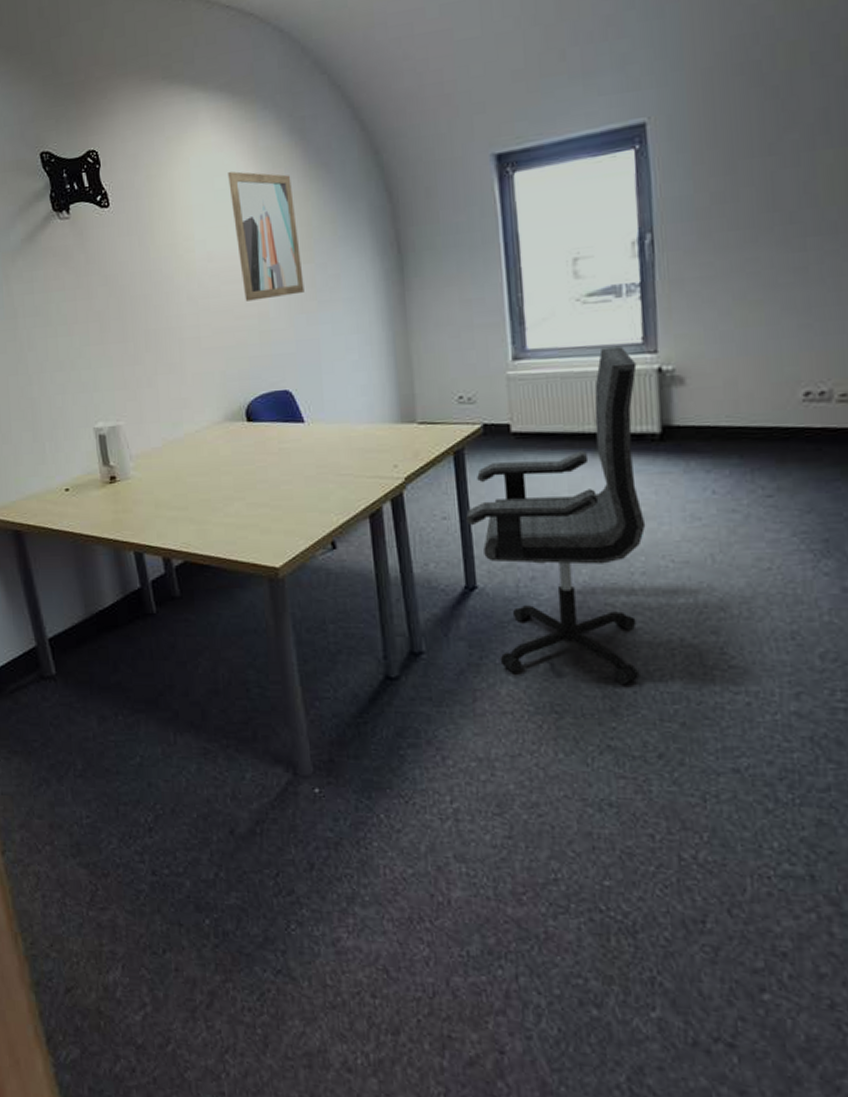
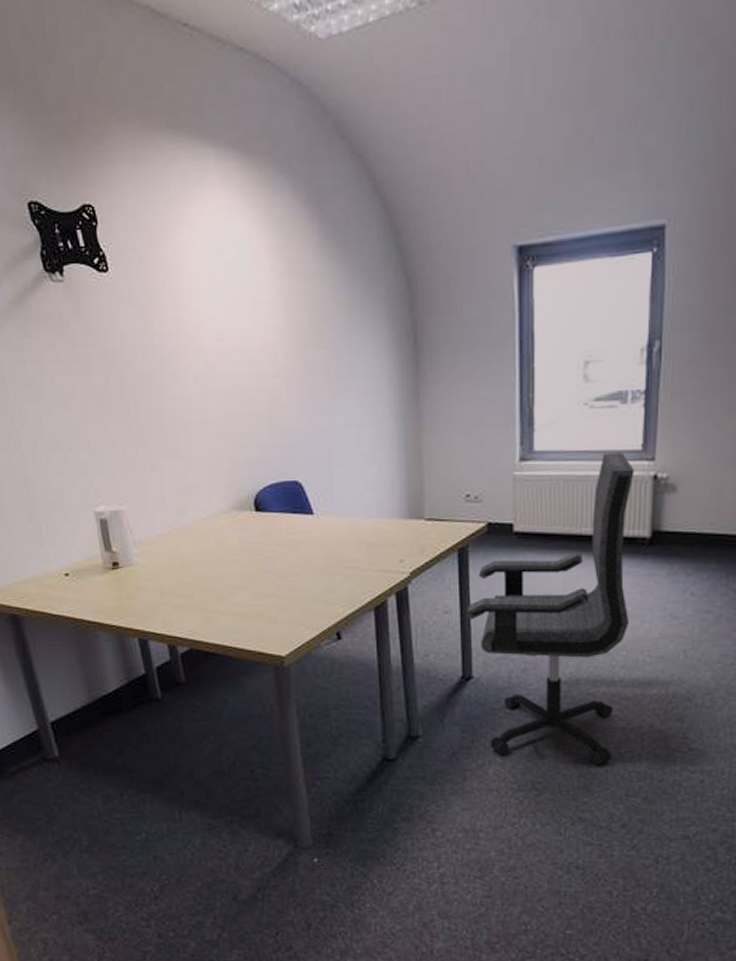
wall art: present [228,171,304,301] -> none [239,242,317,386]

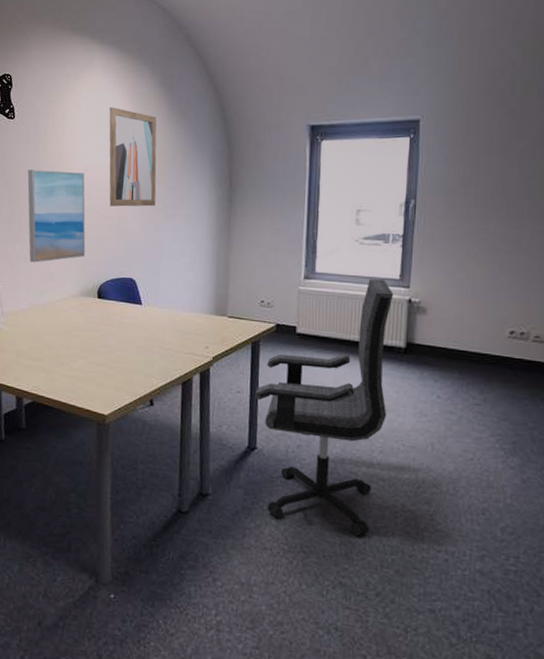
wall art: none [138,341,231,472] -> present [27,169,86,263]
wall art: none [239,242,317,386] -> present [109,107,157,207]

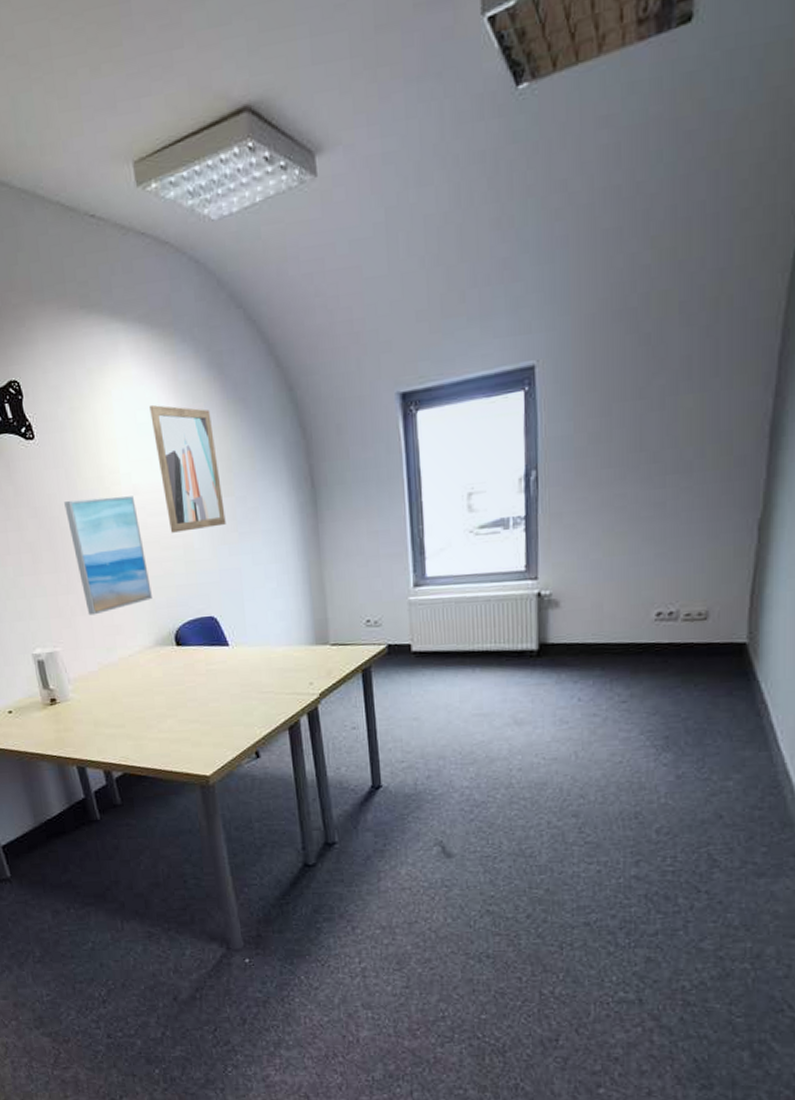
office chair: present [254,279,394,536] -> none [372,574,523,861]

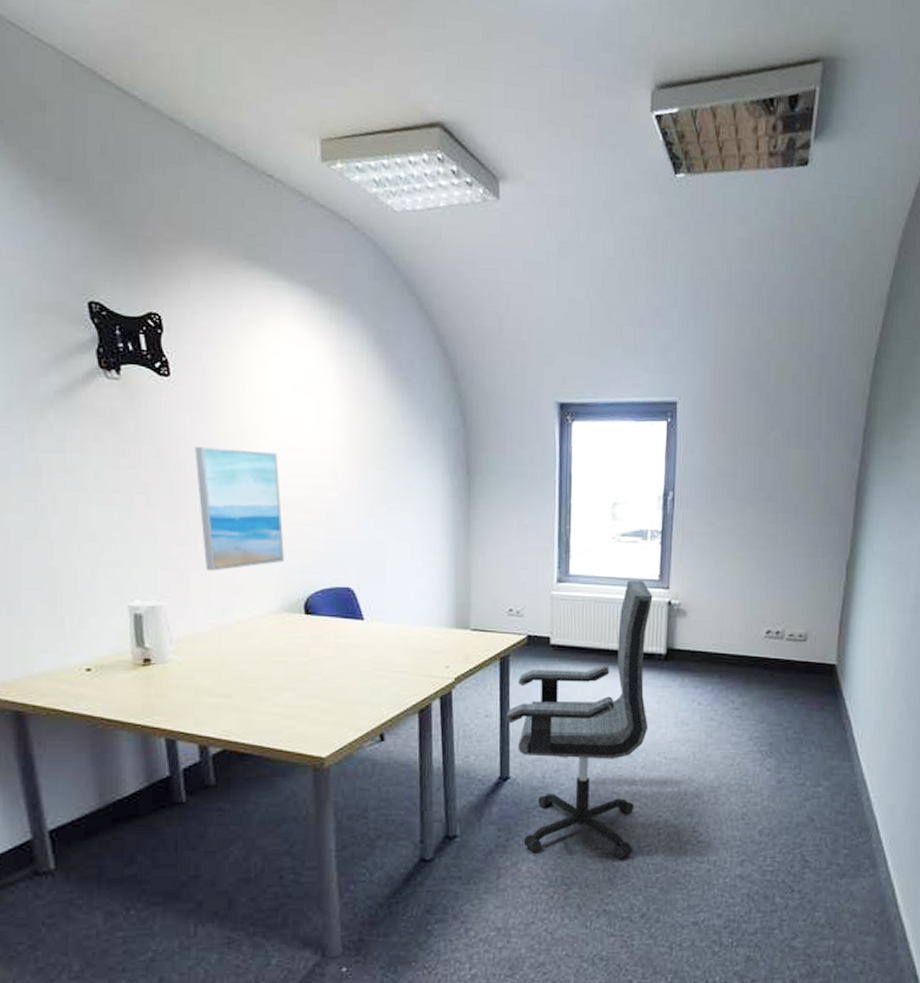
wall art: present [150,405,226,533] -> none [307,368,376,498]
office chair: none [372,574,523,861] -> present [505,580,653,859]

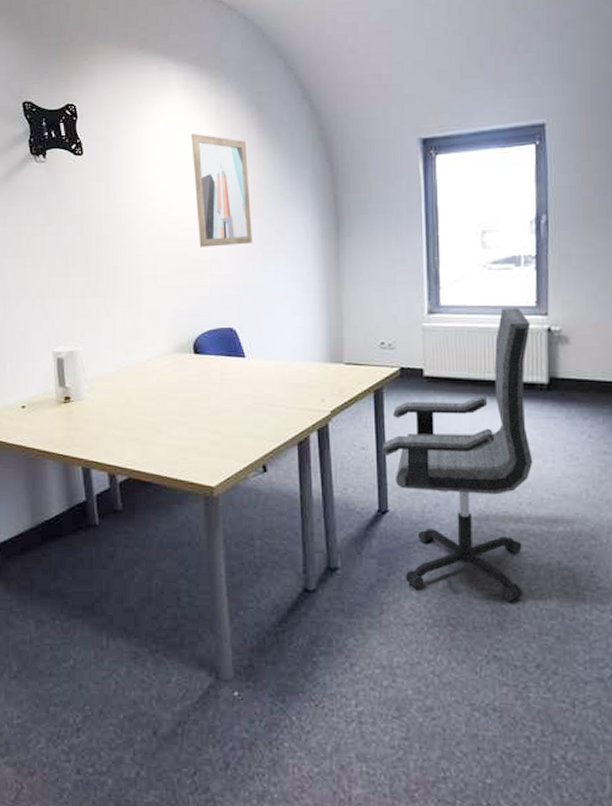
wall art: present [195,446,284,571] -> none [103,210,175,319]
wall art: none [307,368,376,498] -> present [191,134,252,247]

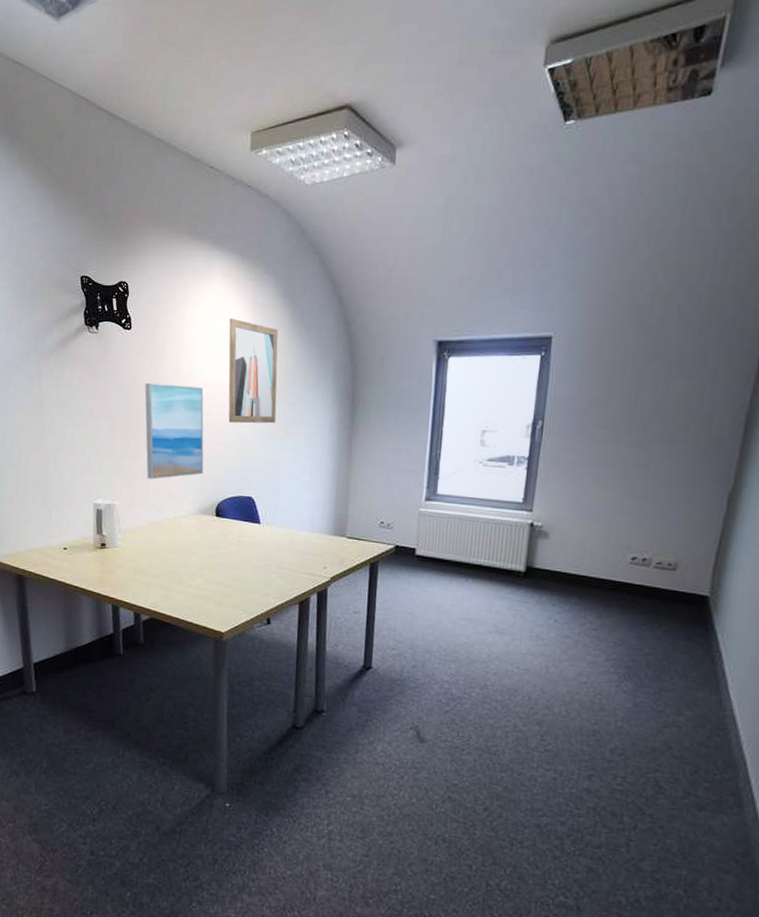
wall art: none [103,210,175,319] -> present [144,382,204,480]
office chair: present [381,308,533,601] -> none [371,502,516,754]

